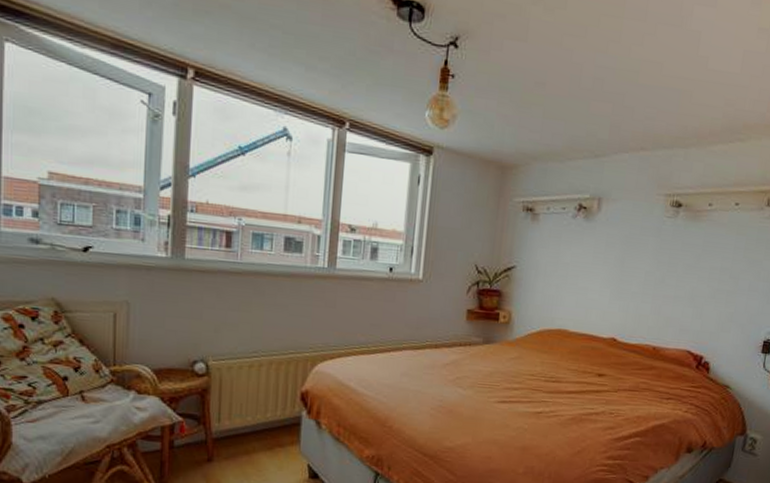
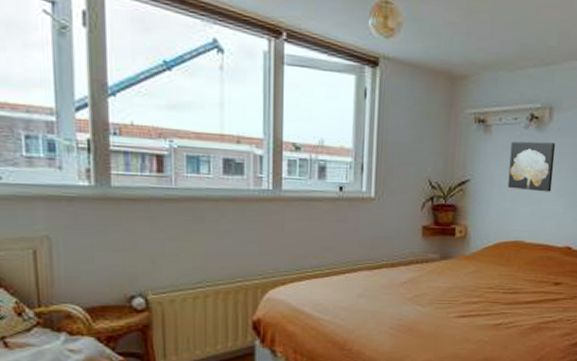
wall art: none [553,230,604,282] -> present [507,141,556,192]

